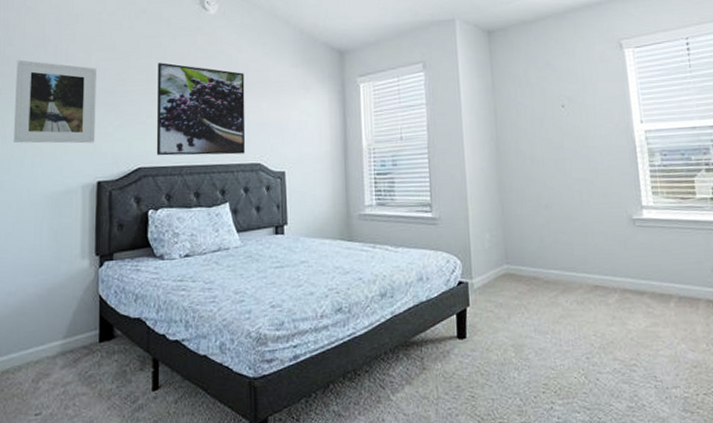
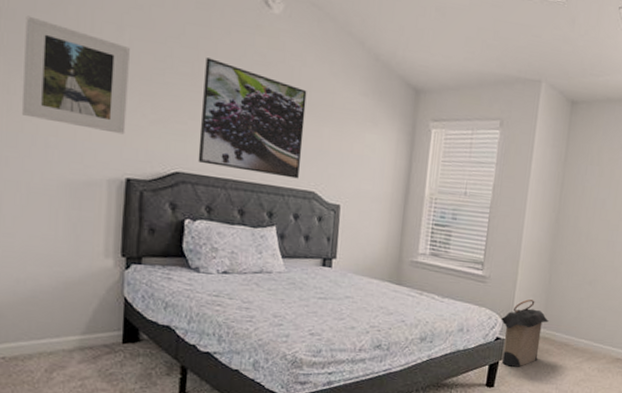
laundry hamper: none [460,235,511,312] -> present [501,299,549,367]

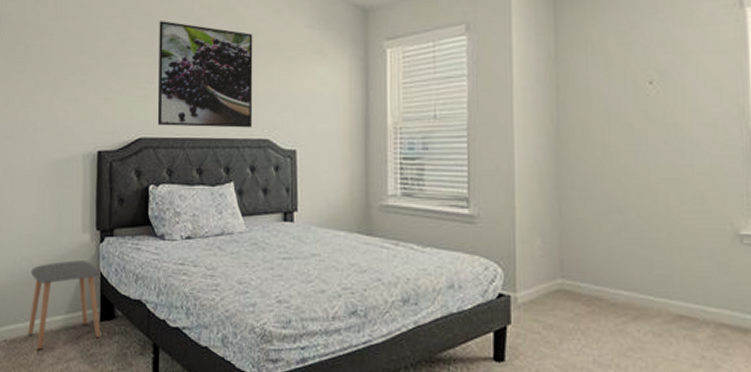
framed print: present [21,15,130,135] -> none [16,16,96,109]
stool: none [34,283,125,368] -> present [28,260,101,350]
laundry hamper: present [501,299,549,367] -> none [502,241,568,333]

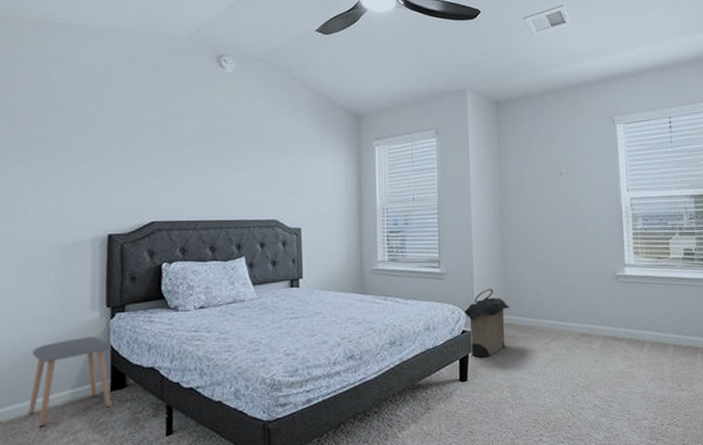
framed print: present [157,21,253,128] -> none [170,118,262,211]
laundry hamper: none [502,241,568,333] -> present [464,289,510,358]

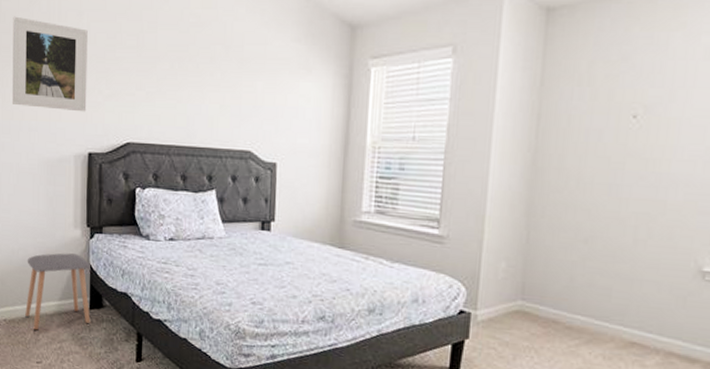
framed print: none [15,109,107,196] -> present [11,16,88,112]
laundry hamper: present [464,289,510,358] -> none [465,263,529,348]

